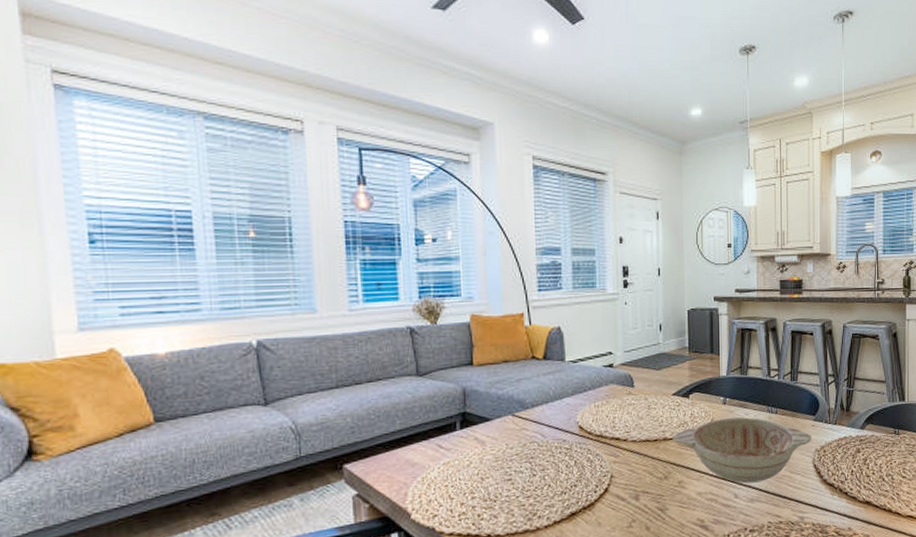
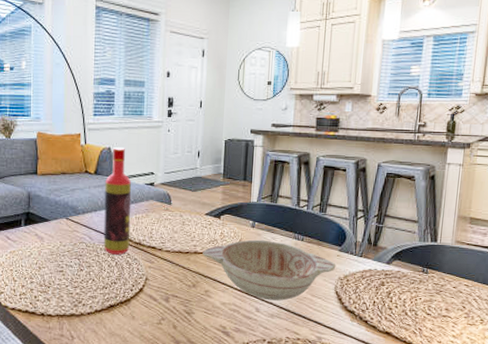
bottle: none [556,325,590,452] -> present [103,146,132,255]

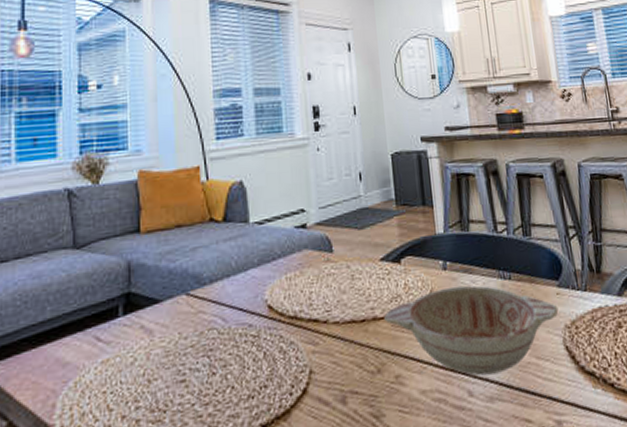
bottle: present [103,146,132,255] -> none [239,178,282,341]

